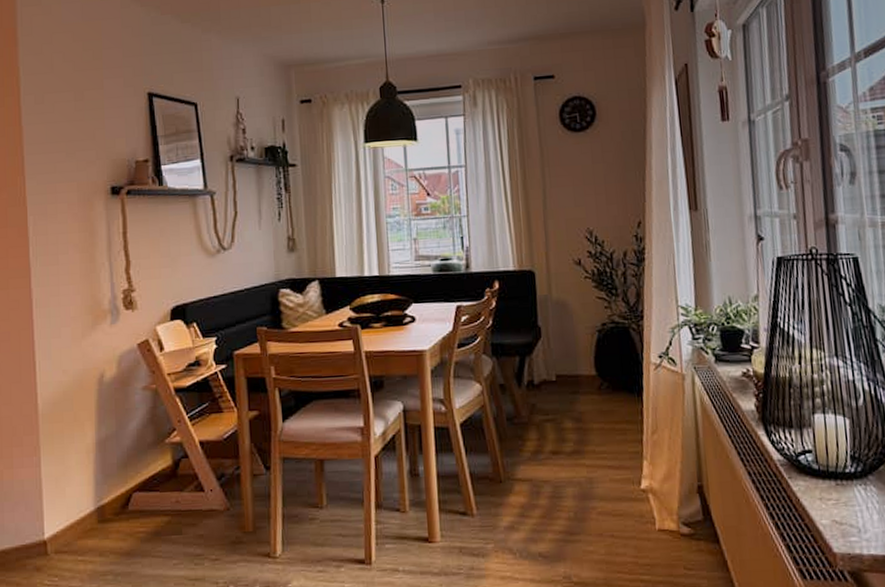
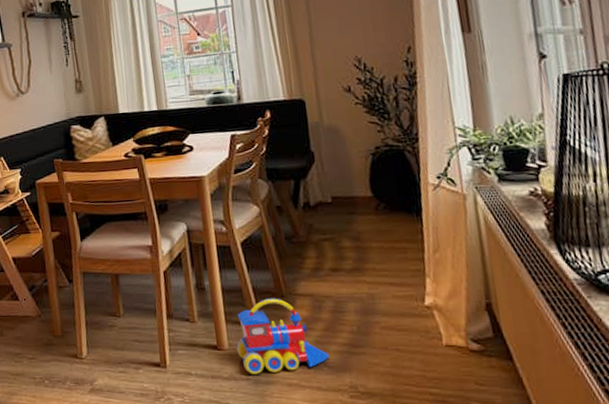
toy train: none [449,484,545,568] -> present [236,298,329,374]

